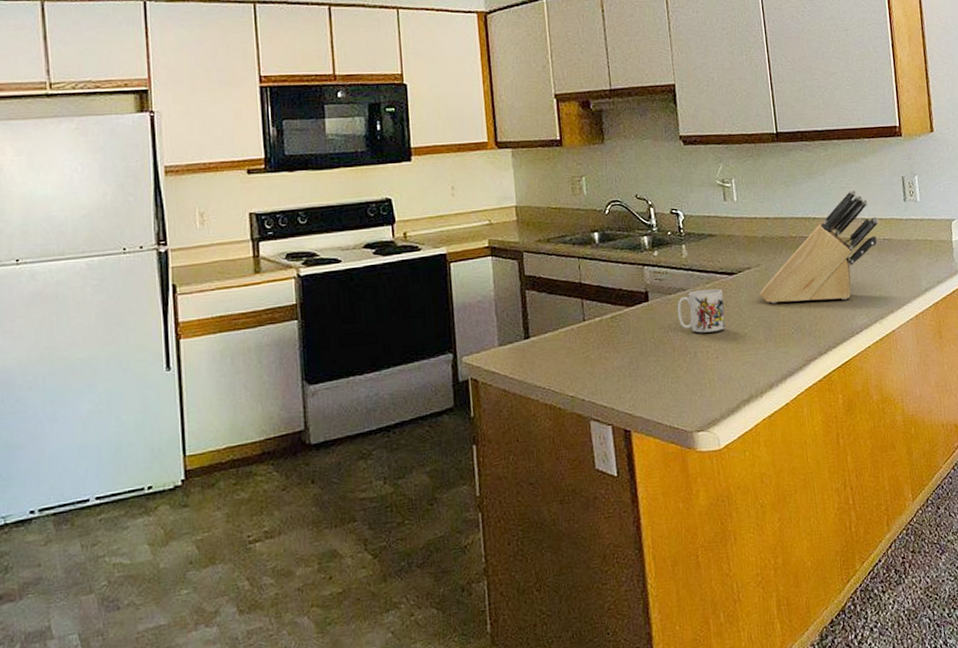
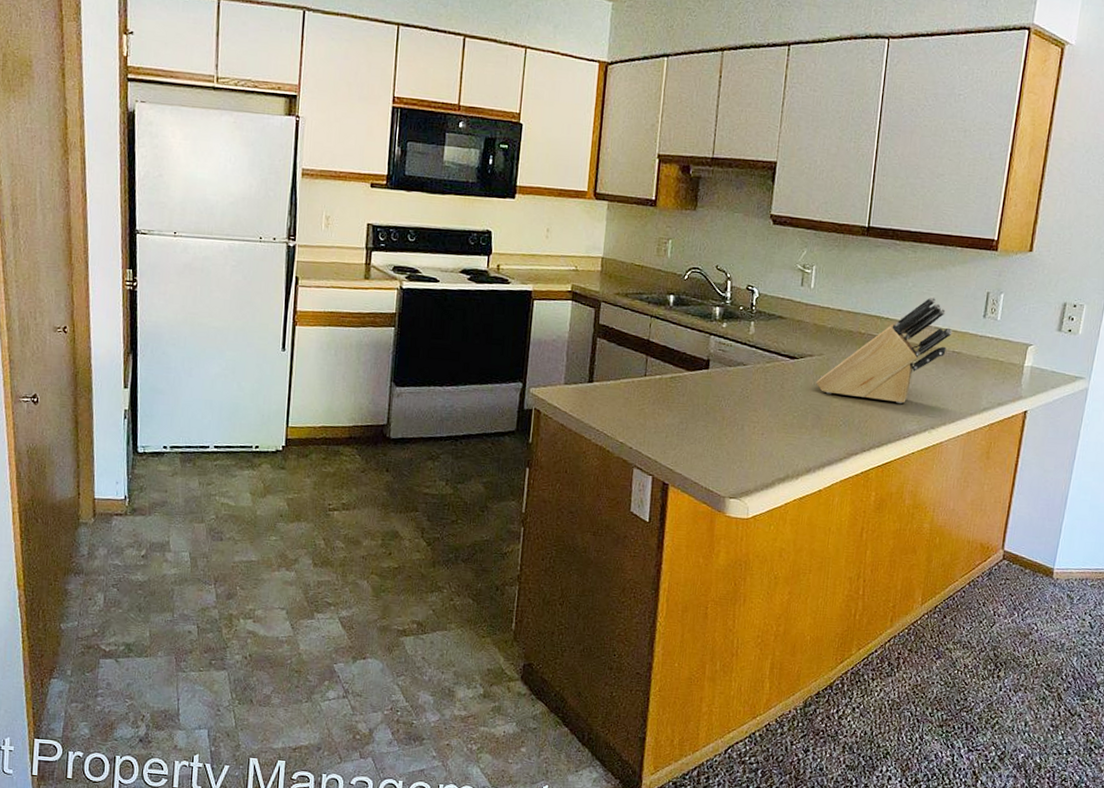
mug: present [677,288,726,333] -> none [733,367,781,410]

